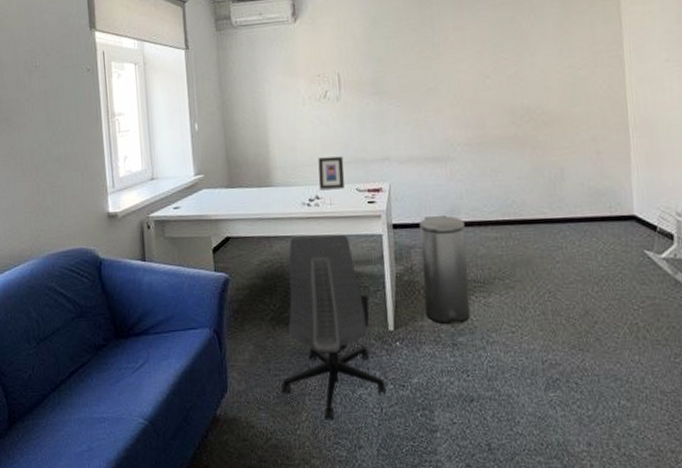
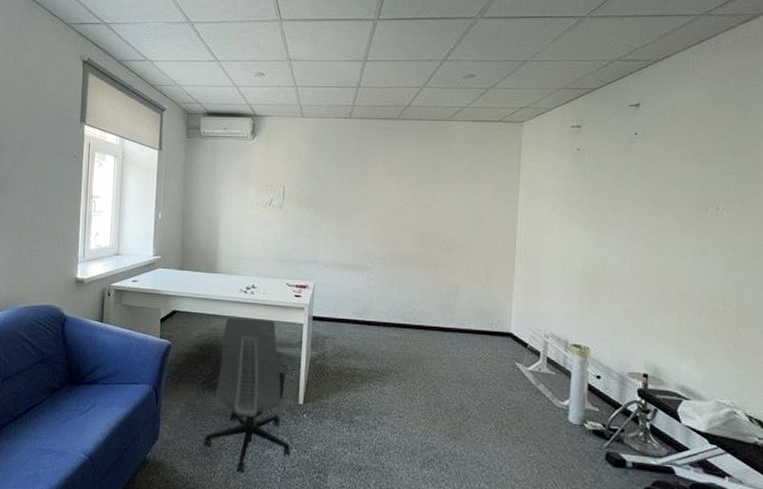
picture frame: present [318,156,345,190] -> none [256,254,279,282]
pedal bin: present [419,216,471,328] -> none [331,314,372,408]

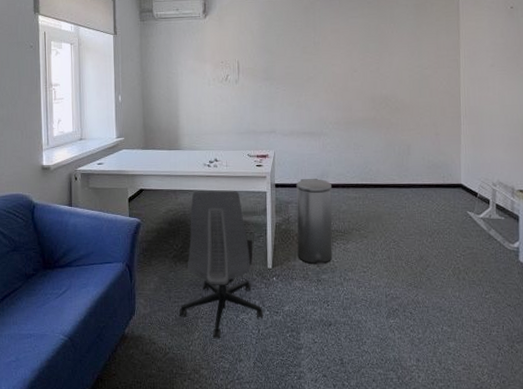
pedal bin: none [331,314,372,408] -> present [296,179,333,267]

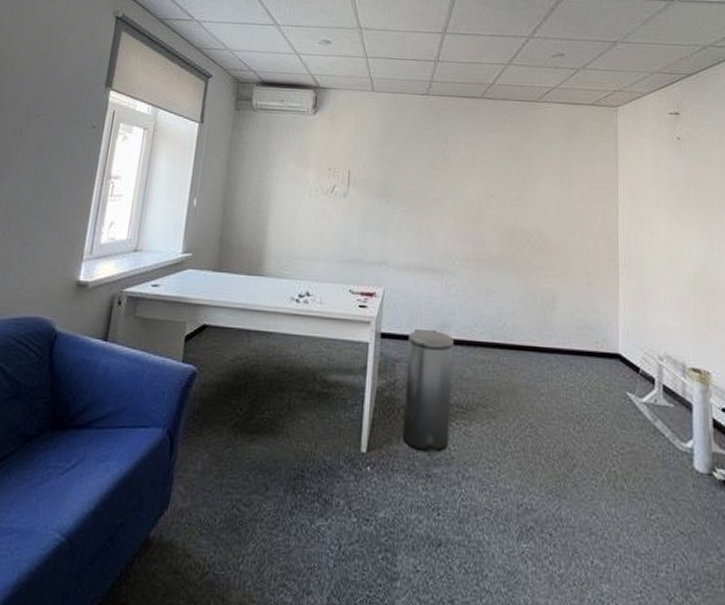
office chair: present [179,190,264,339] -> none [231,333,349,556]

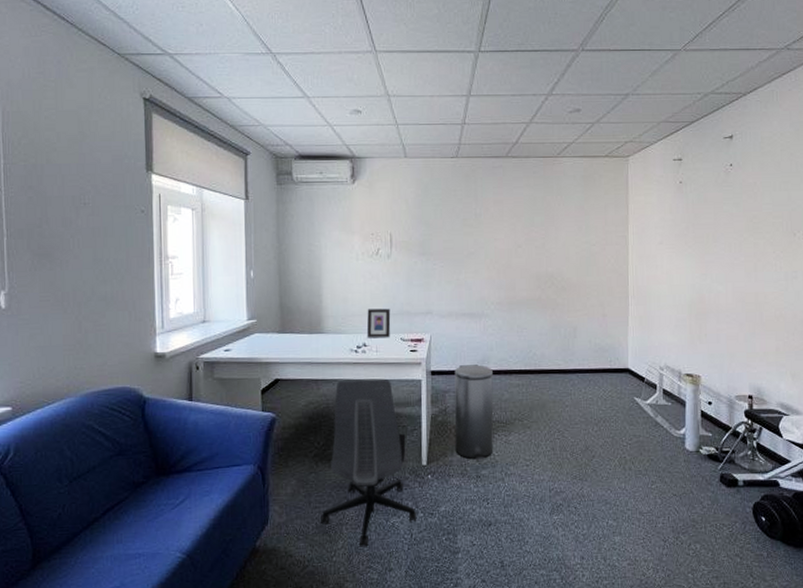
office chair: none [231,333,349,556] -> present [321,379,417,547]
picture frame: none [311,252,341,289] -> present [366,308,391,339]

